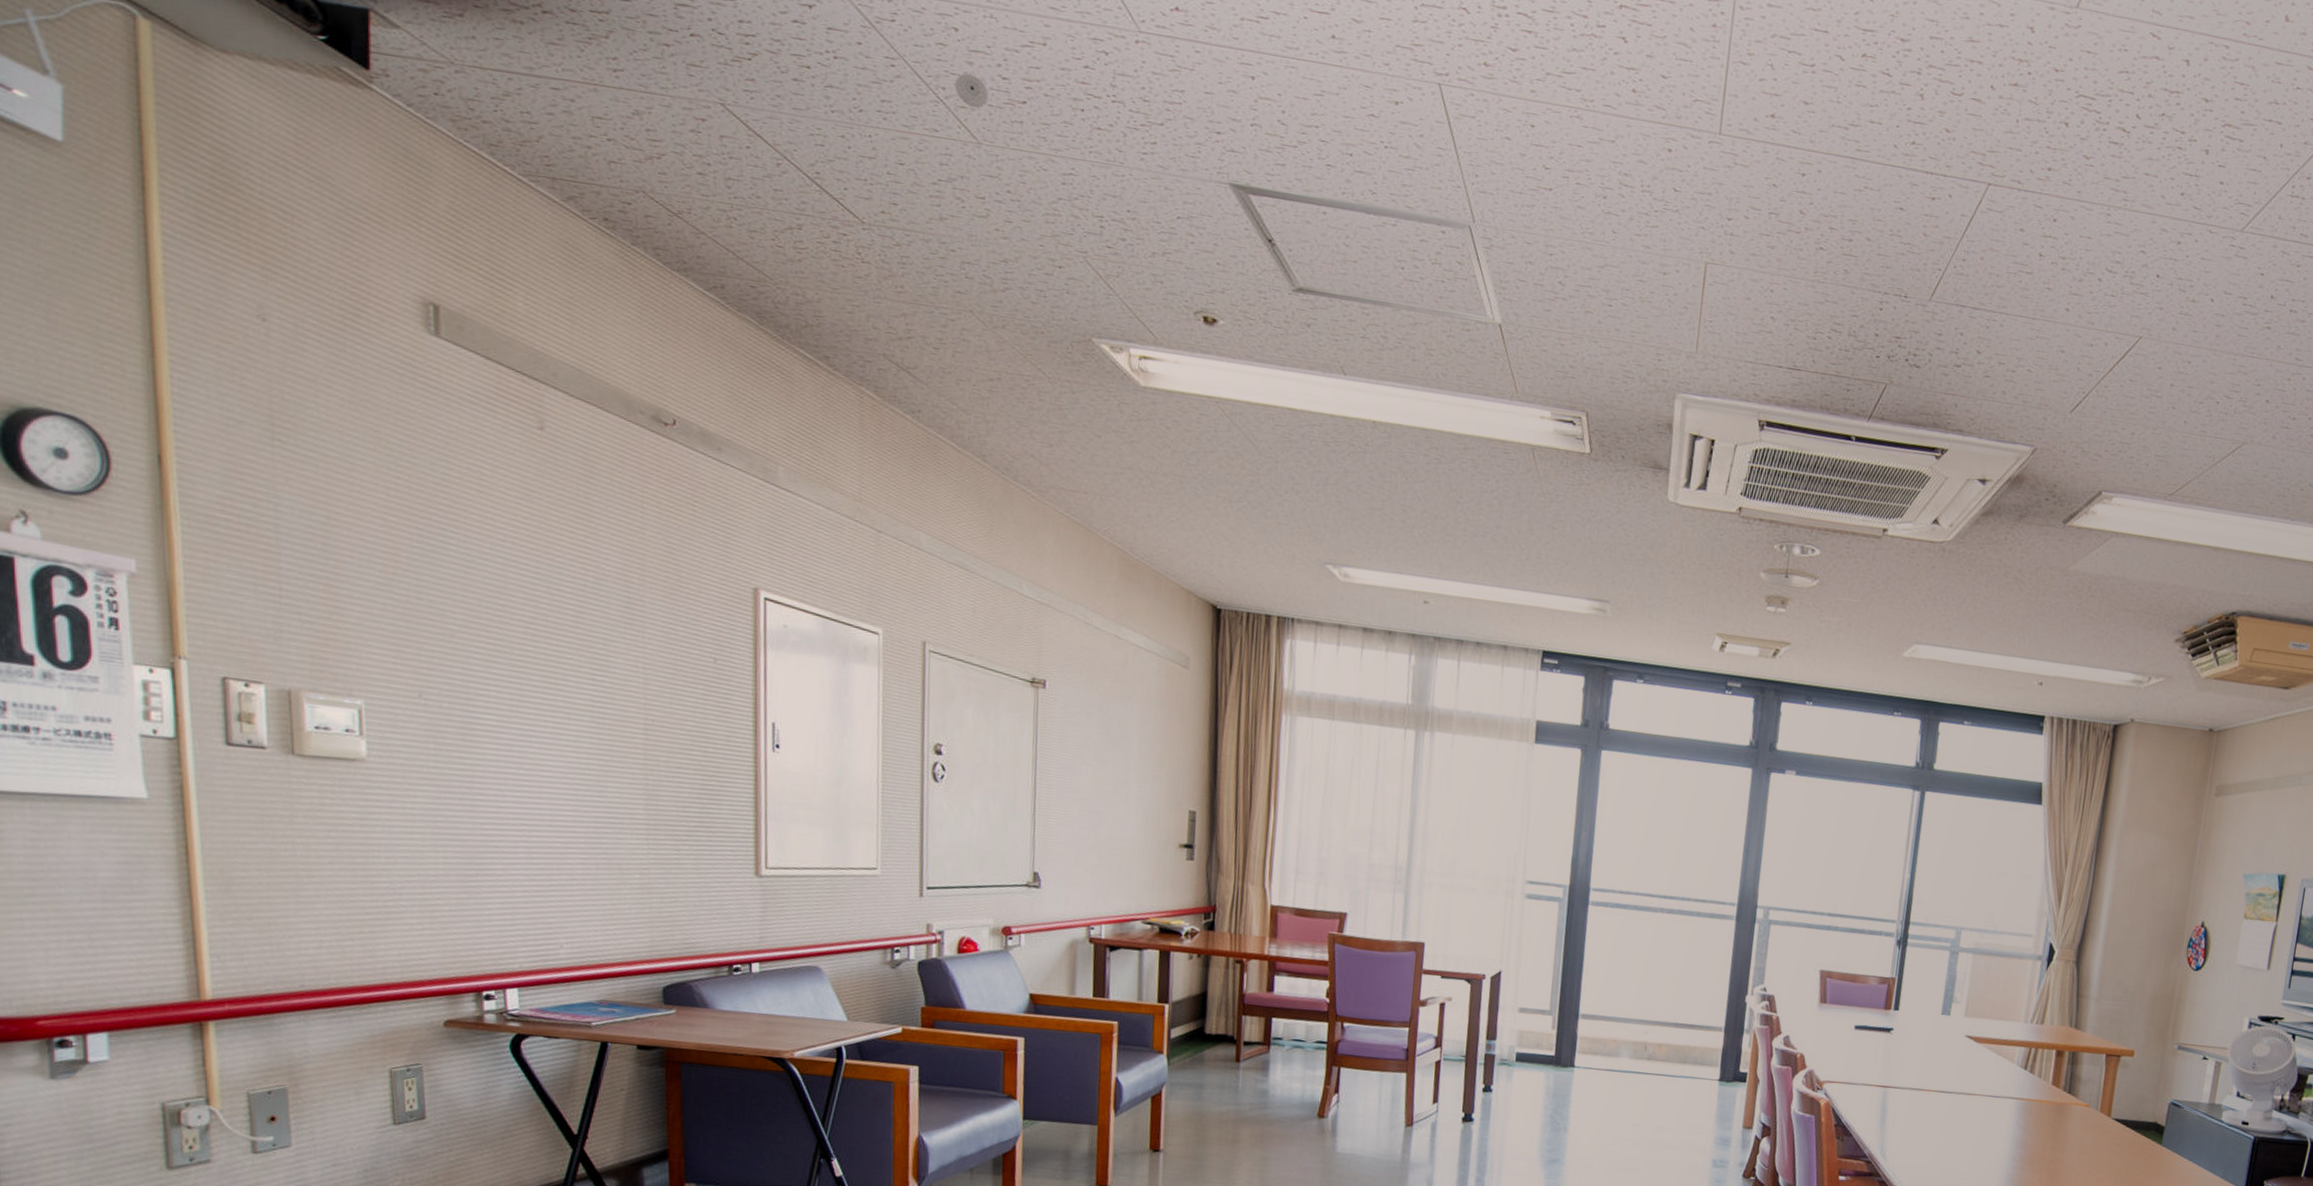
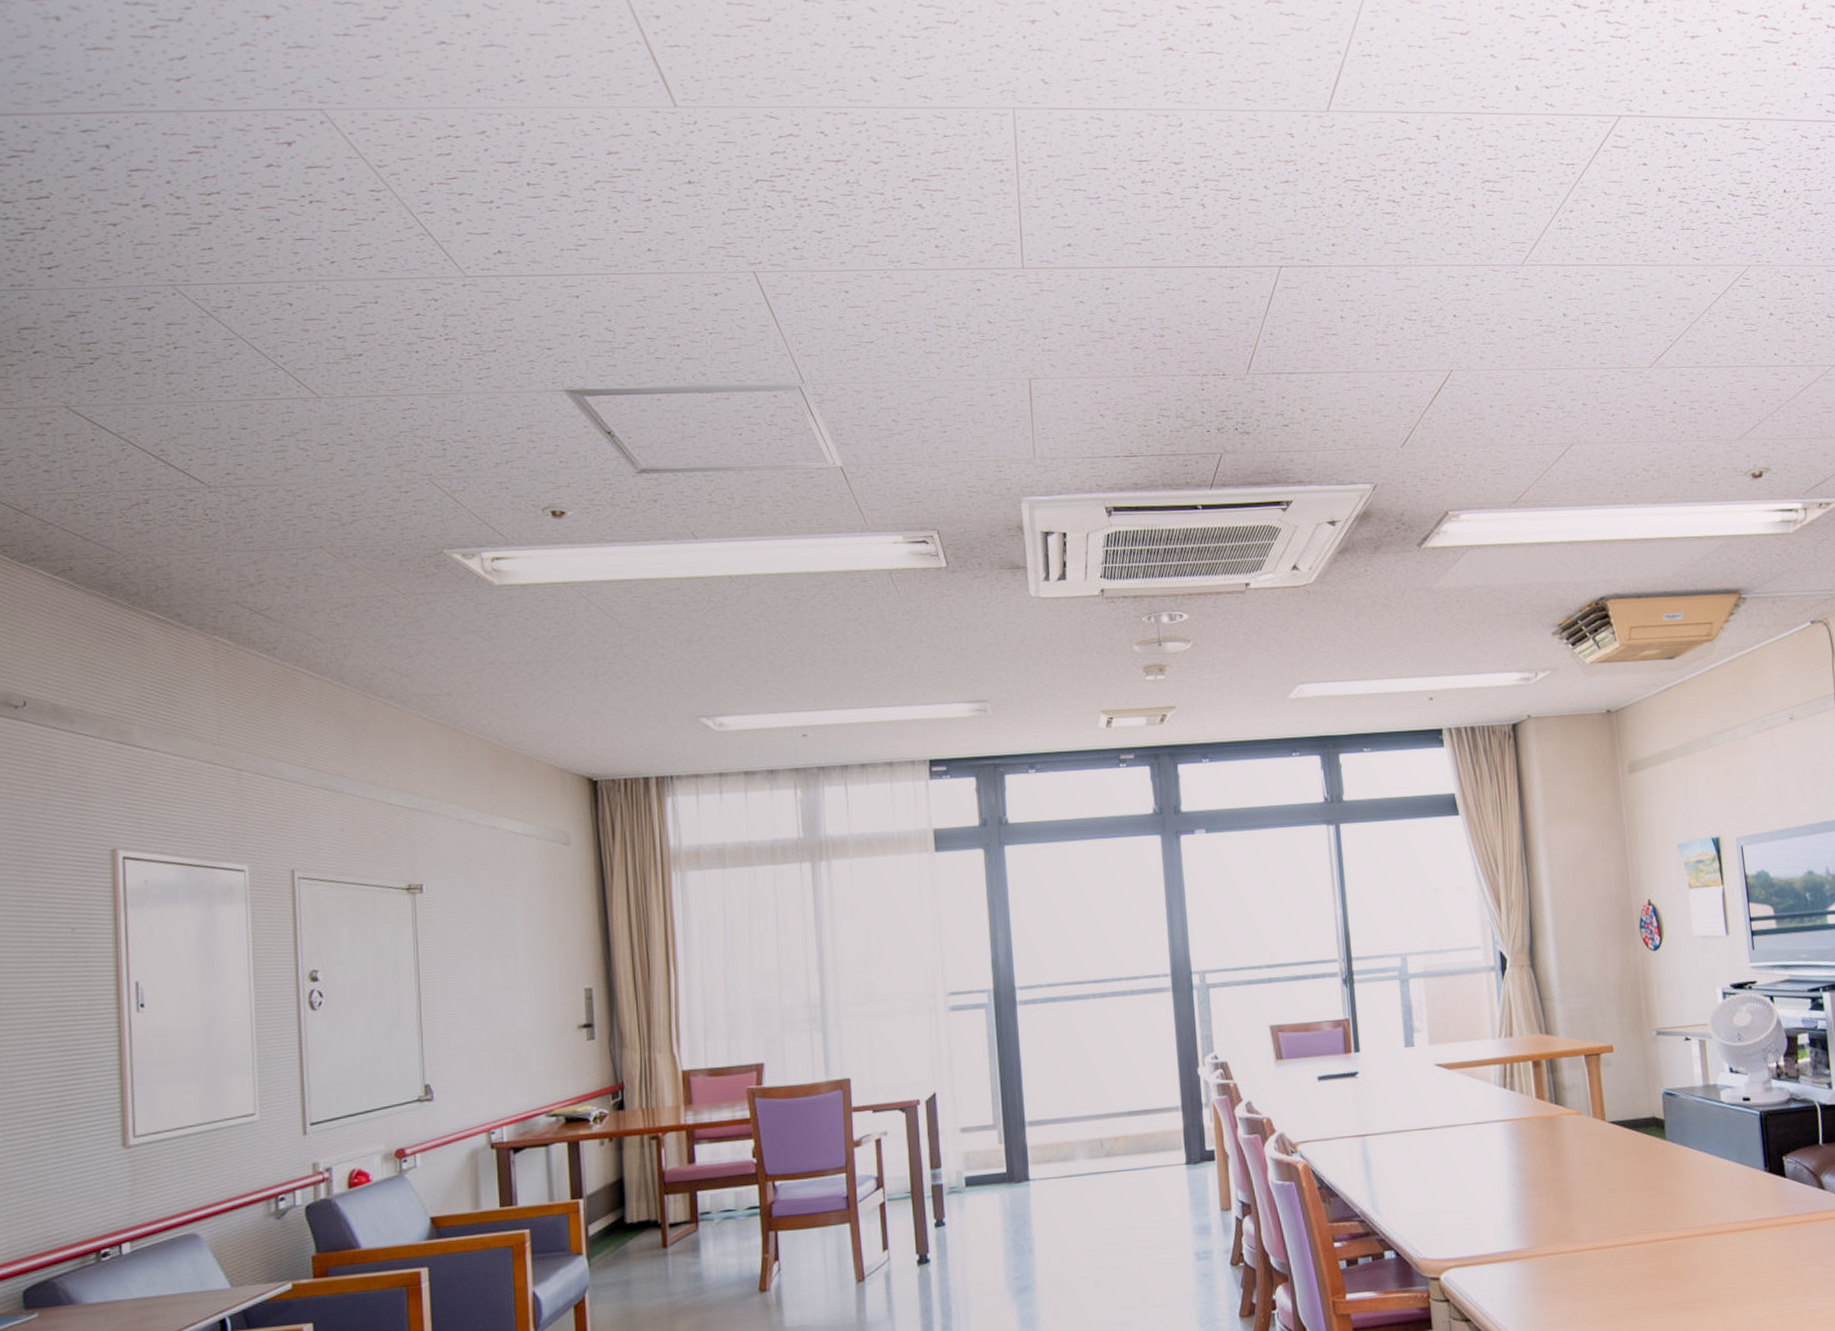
smoke detector: present [954,73,989,109] -> none [292,339,326,368]

